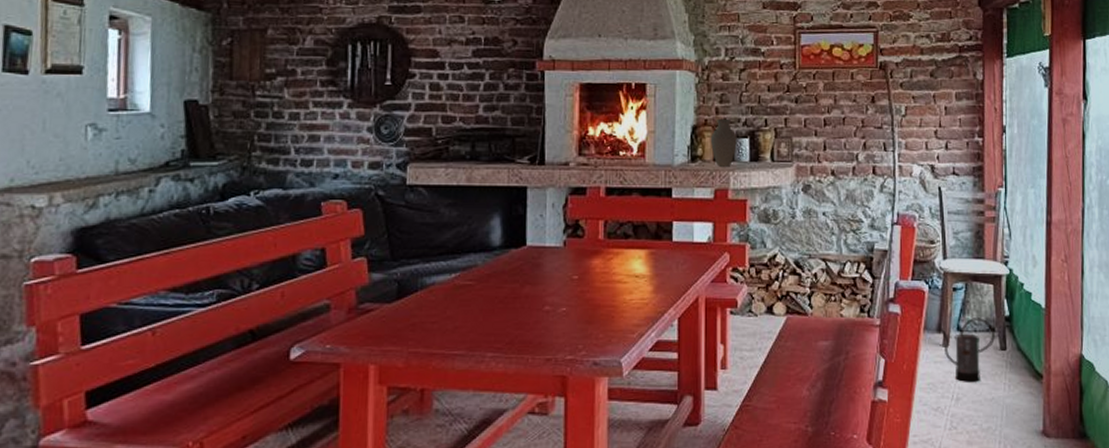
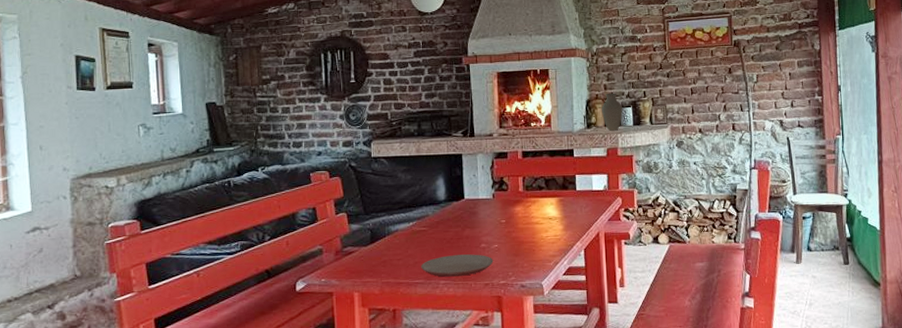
plate: none [462,319,559,348] -> present [421,254,493,277]
watering can: present [938,318,995,382] -> none [792,239,839,291]

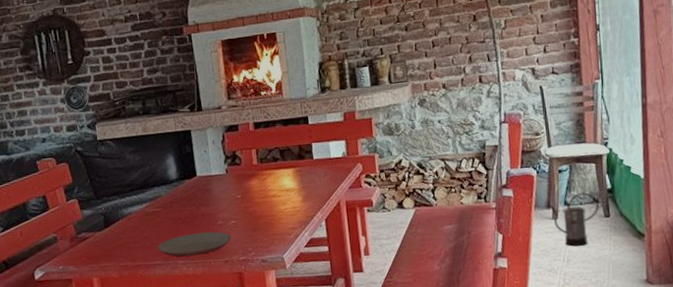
vase: present [602,93,623,131] -> none [336,52,359,94]
watering can: none [792,239,839,291] -> present [547,192,599,247]

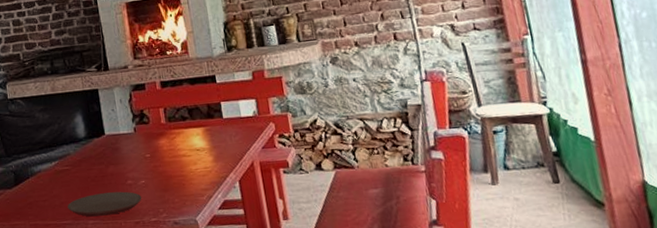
watering can: present [547,192,599,247] -> none [484,155,546,215]

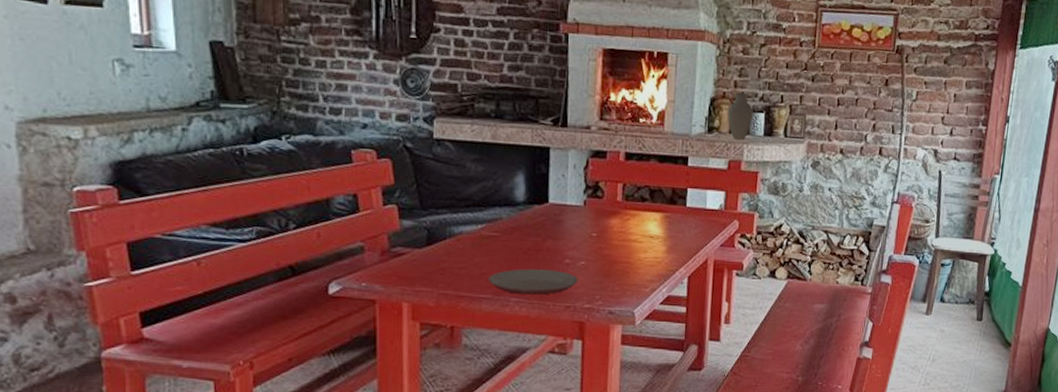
vase: none [241,12,265,53] -> present [728,92,753,140]

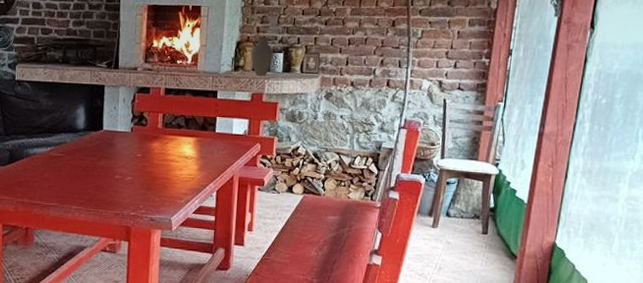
plate: present [488,269,578,295] -> none [55,182,126,204]

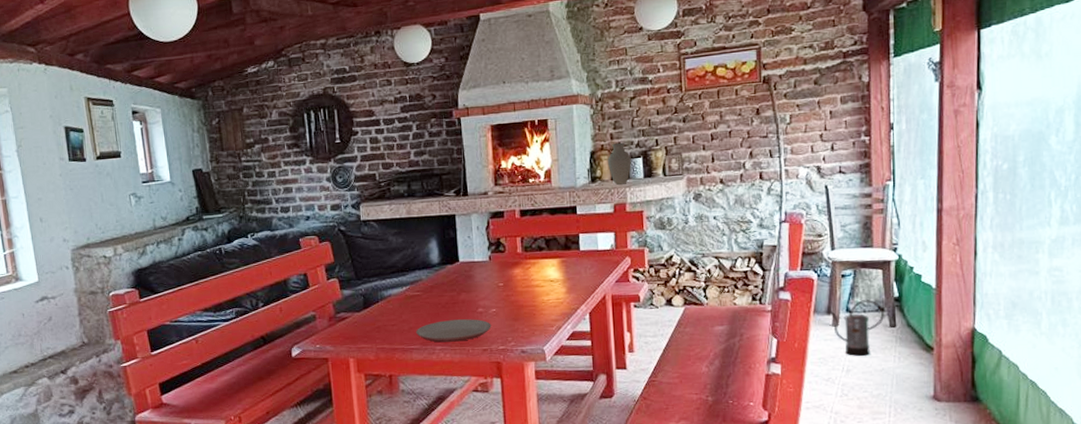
plate: none [55,182,126,204] -> present [416,319,492,343]
watering can: none [430,207,479,257] -> present [827,300,884,356]

